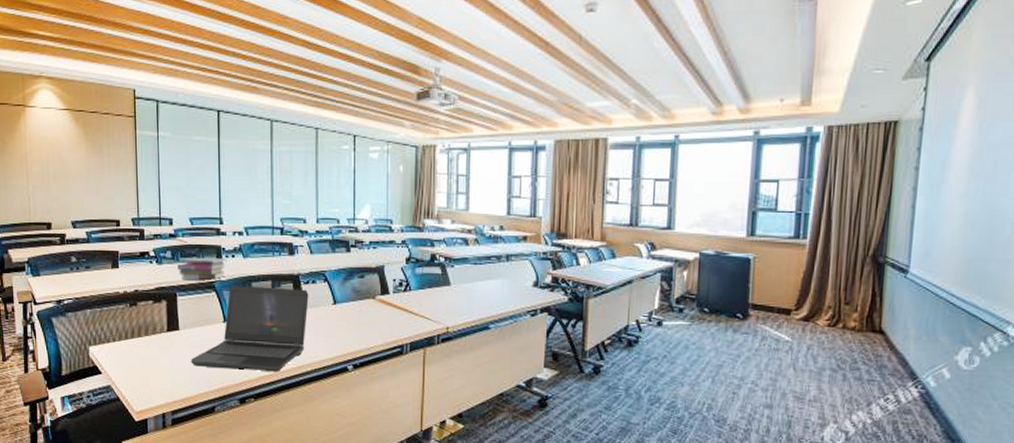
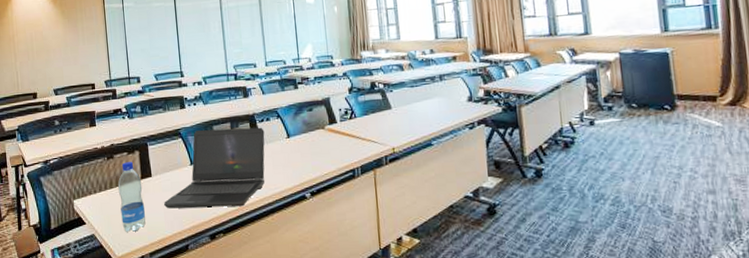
bottle: none [140,311,170,387] -> present [117,162,146,232]
books: present [177,258,227,281] -> none [147,107,189,131]

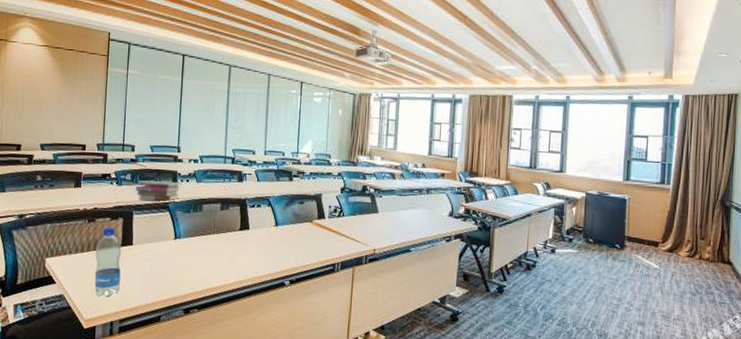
books: none [147,107,189,131] -> present [136,181,182,201]
laptop computer: present [164,127,265,209] -> none [142,206,254,286]

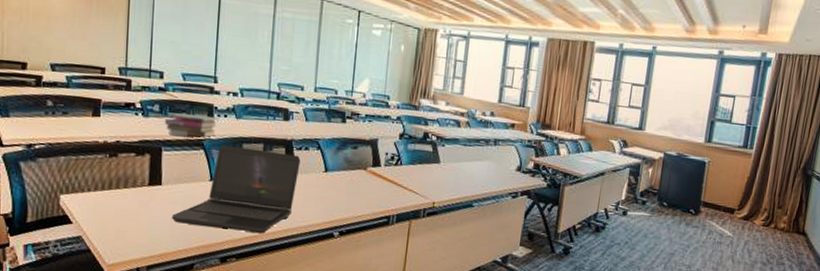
bottle: present [94,227,122,297] -> none [118,164,149,241]
laptop computer: none [142,206,254,286] -> present [172,144,301,234]

